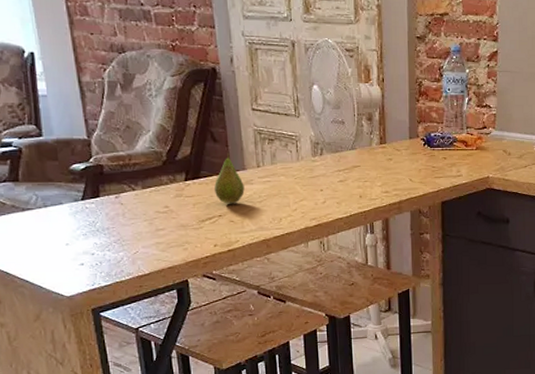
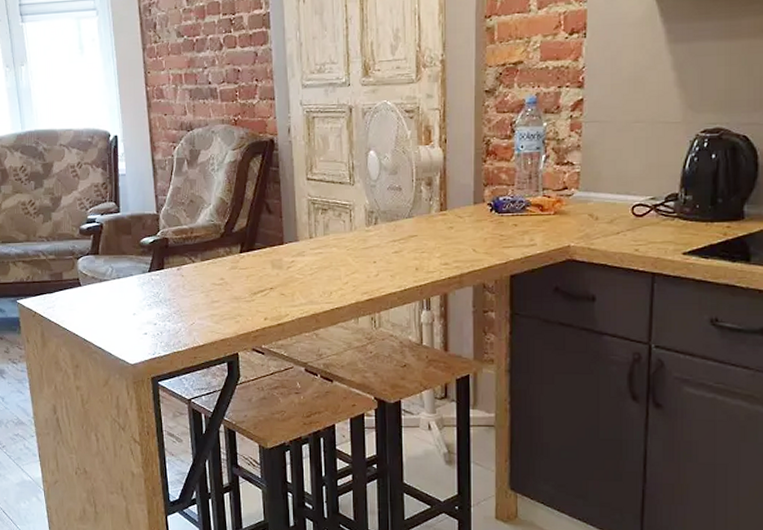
fruit: present [214,151,245,204] -> none [266,223,296,277]

